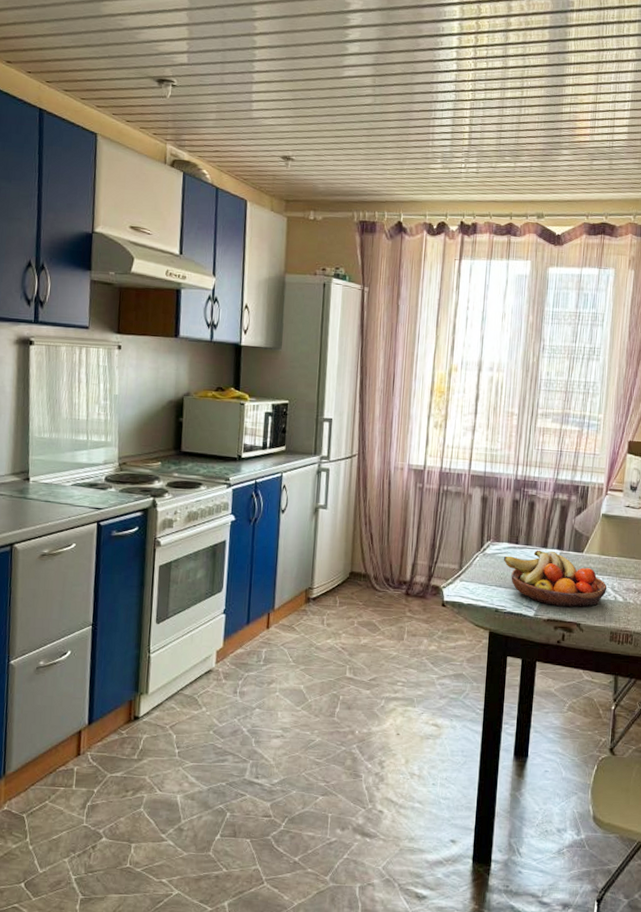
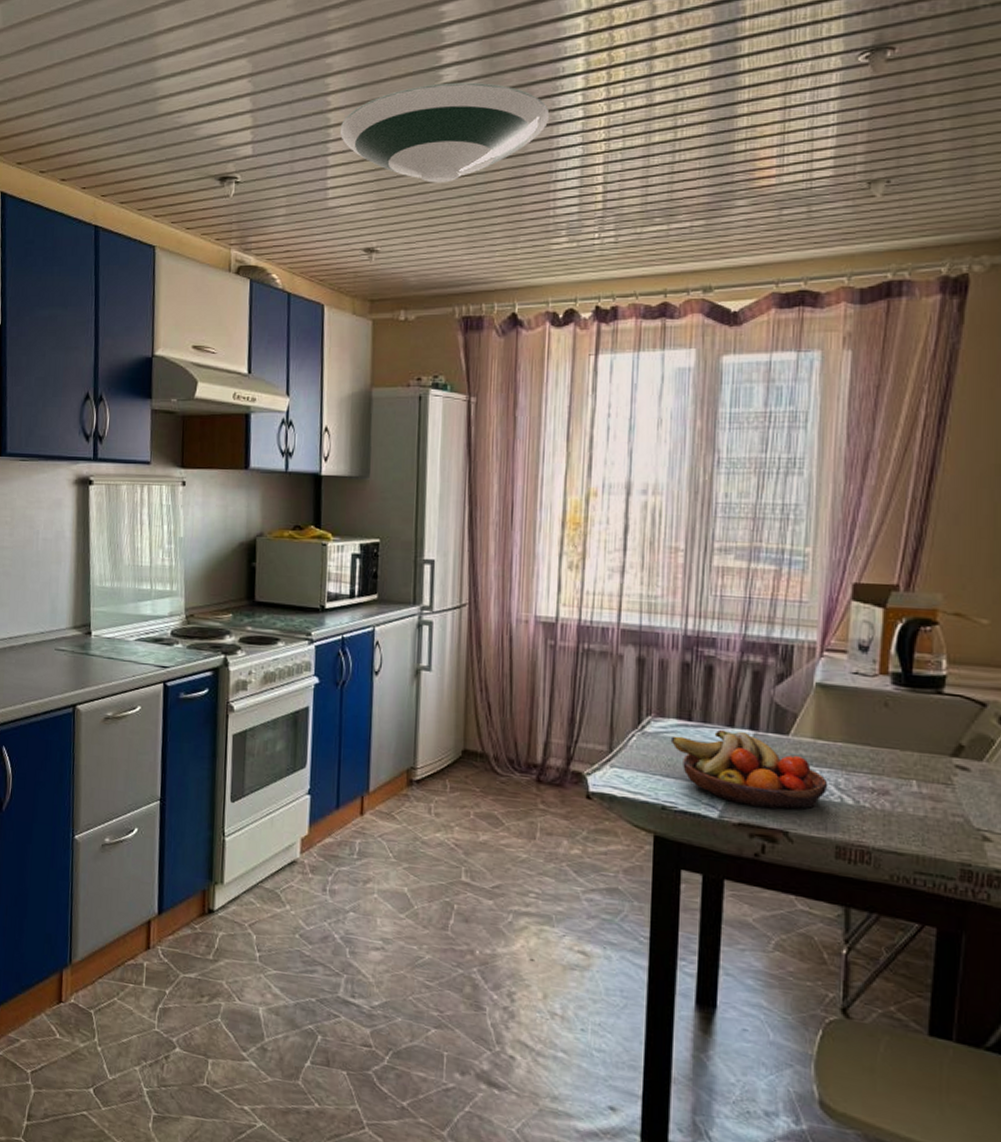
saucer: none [264,25,432,109] -> present [339,82,550,183]

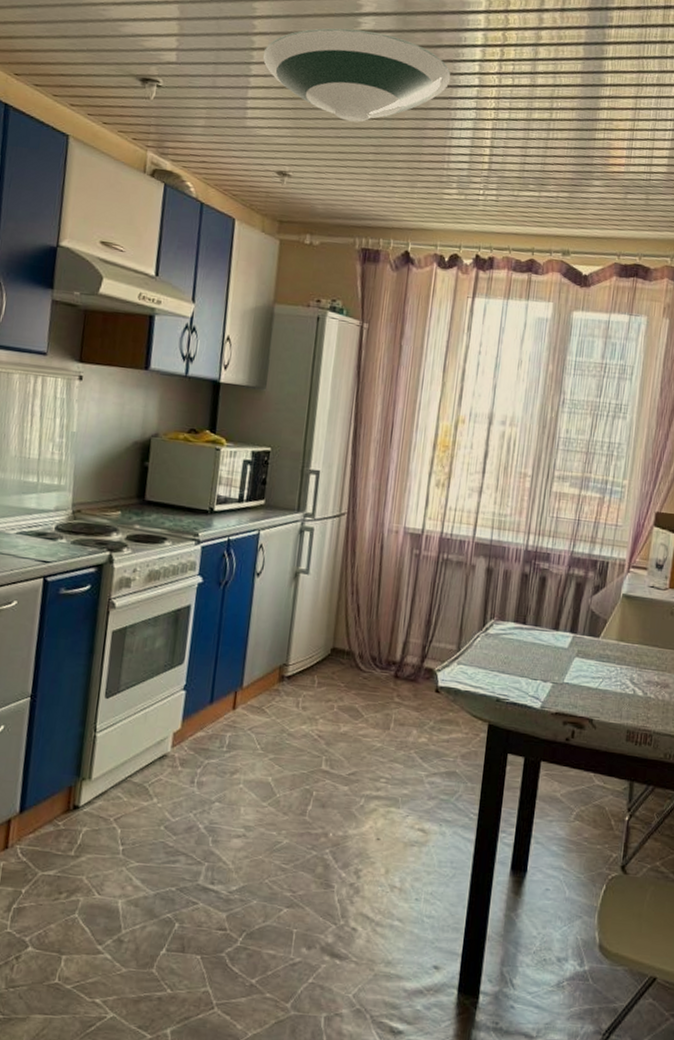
fruit bowl: present [670,729,828,810] -> none [507,632,626,700]

